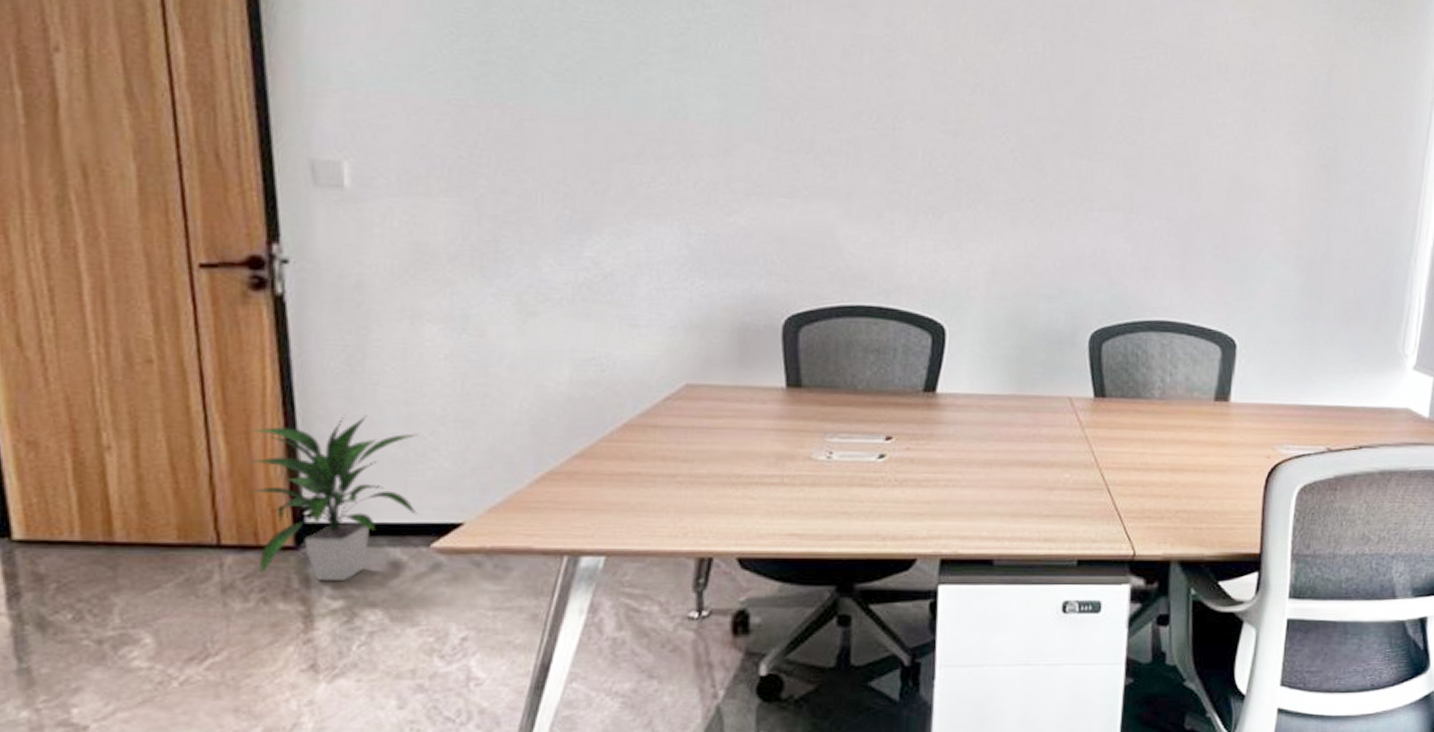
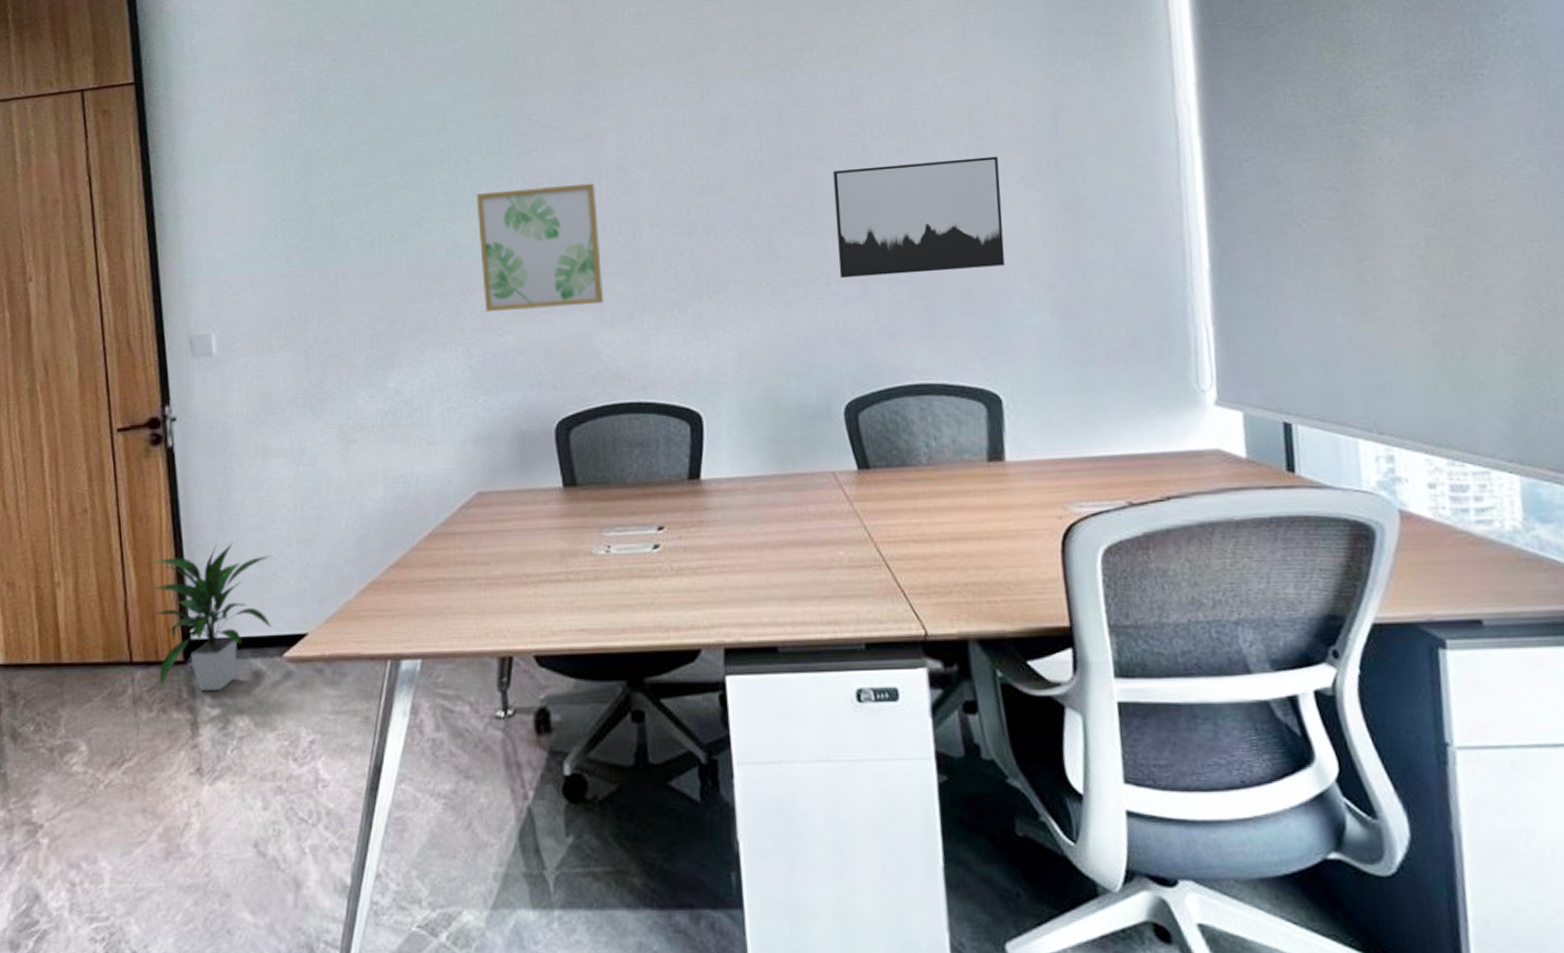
wall art: none [710,45,856,195] -> present [476,182,603,311]
wall art: none [1104,92,1273,216] -> present [832,156,1005,278]

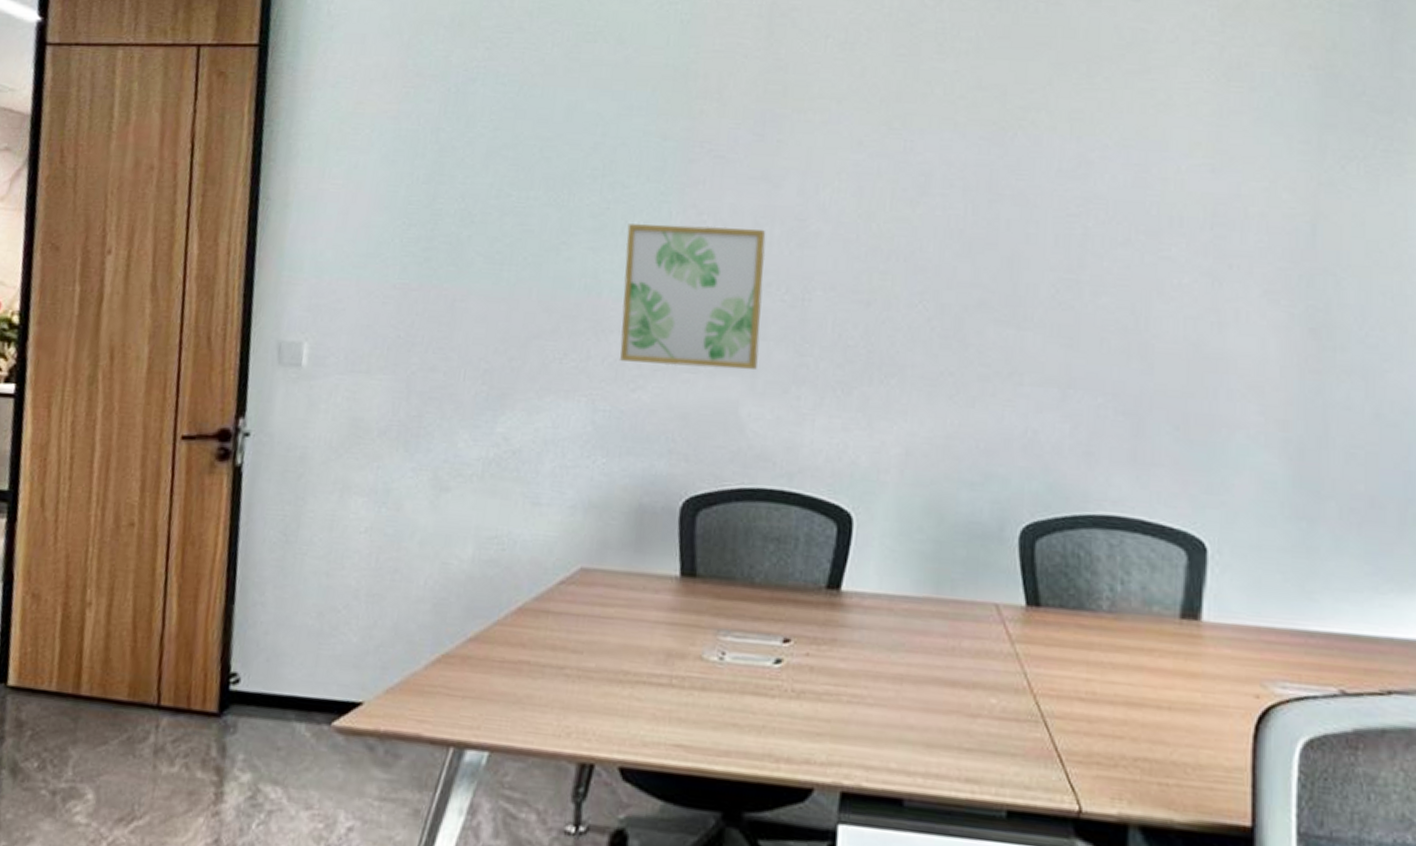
indoor plant: present [150,542,272,691] -> none [186,583,335,753]
wall art: present [832,156,1005,278] -> none [1036,253,1242,392]

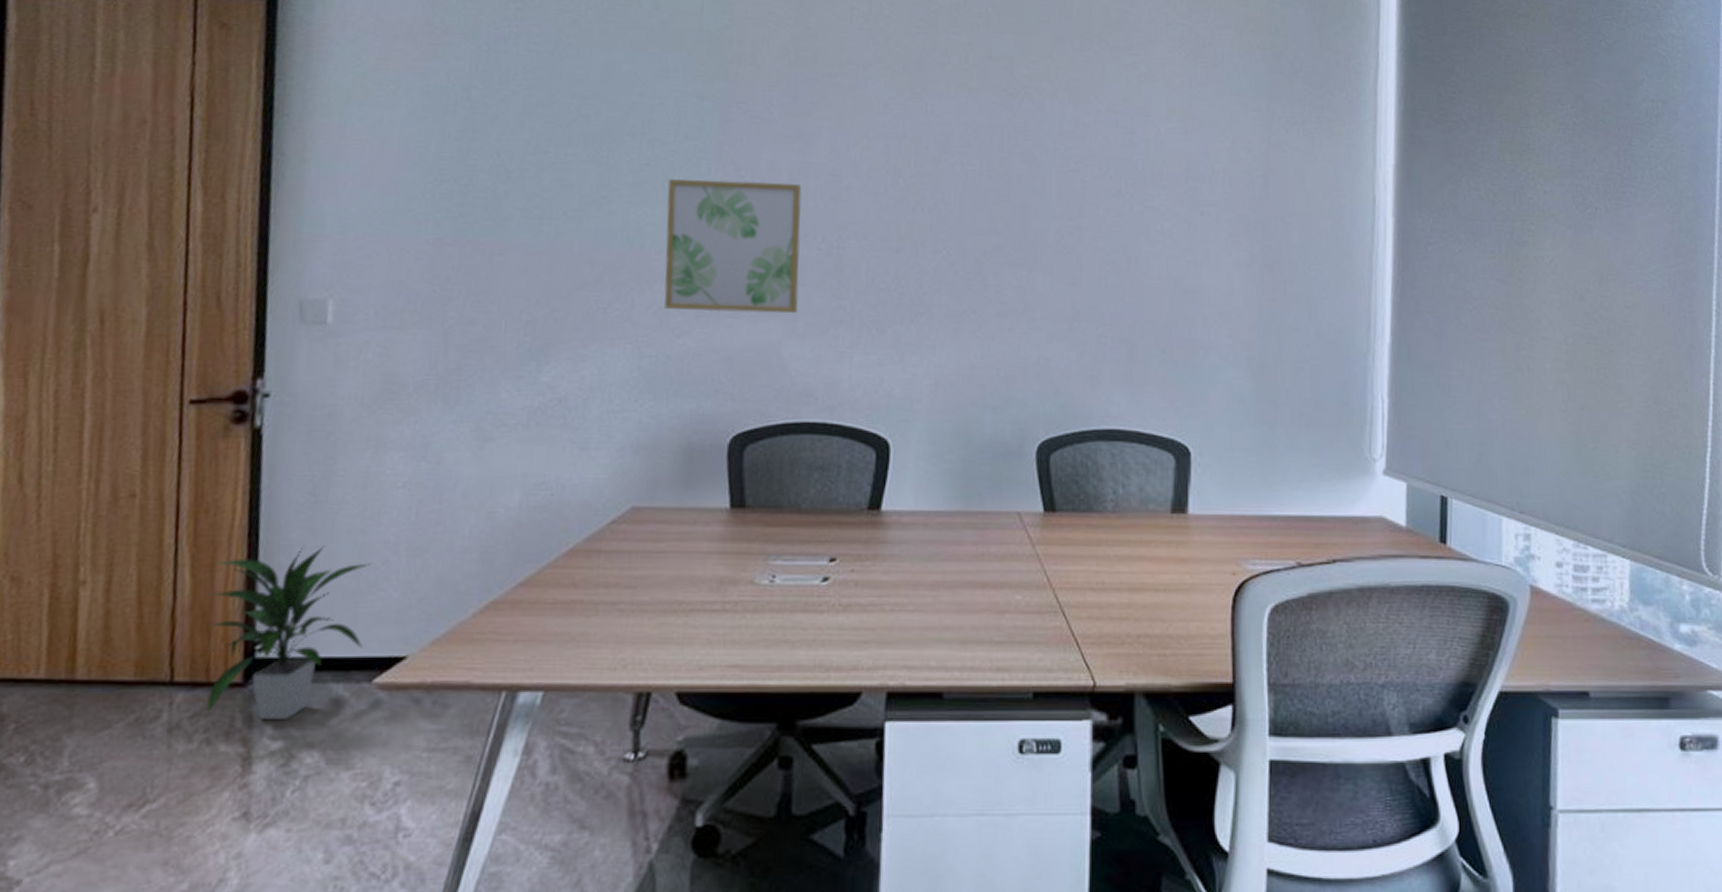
indoor plant: none [186,583,335,753] -> present [205,545,372,719]

